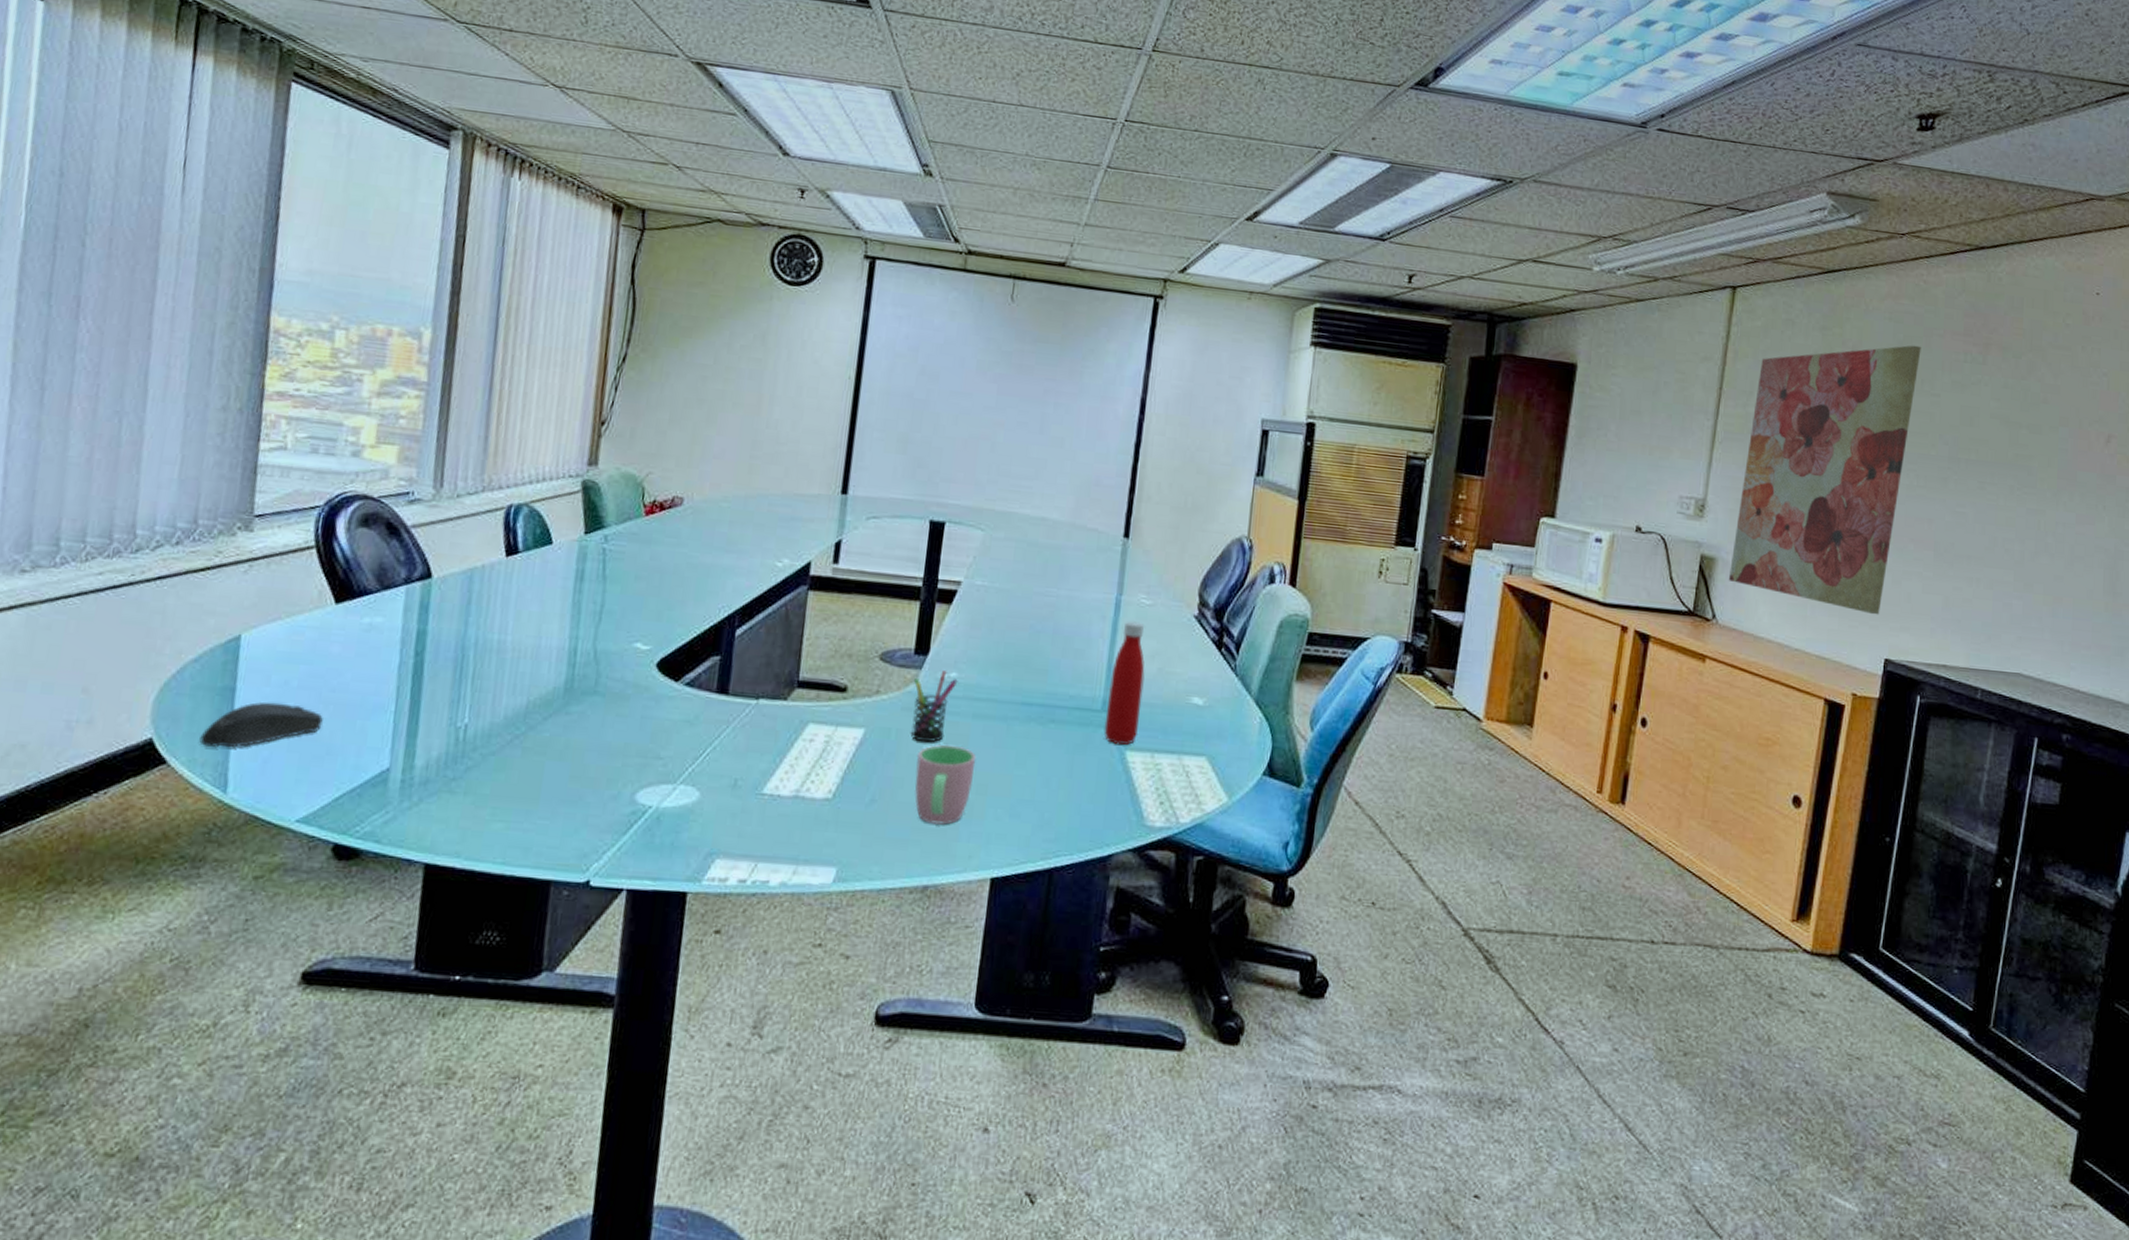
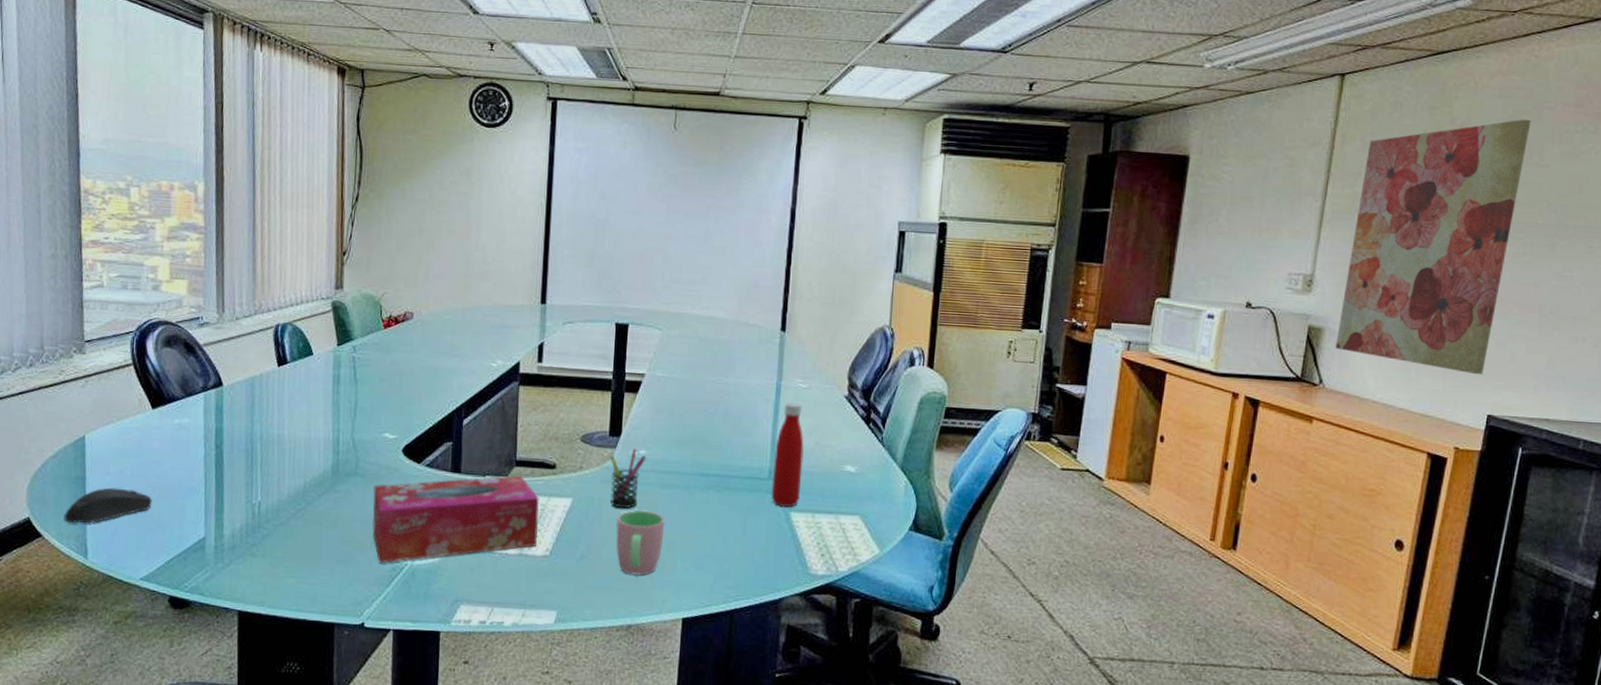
tissue box: none [610,699,825,805] -> present [372,475,540,564]

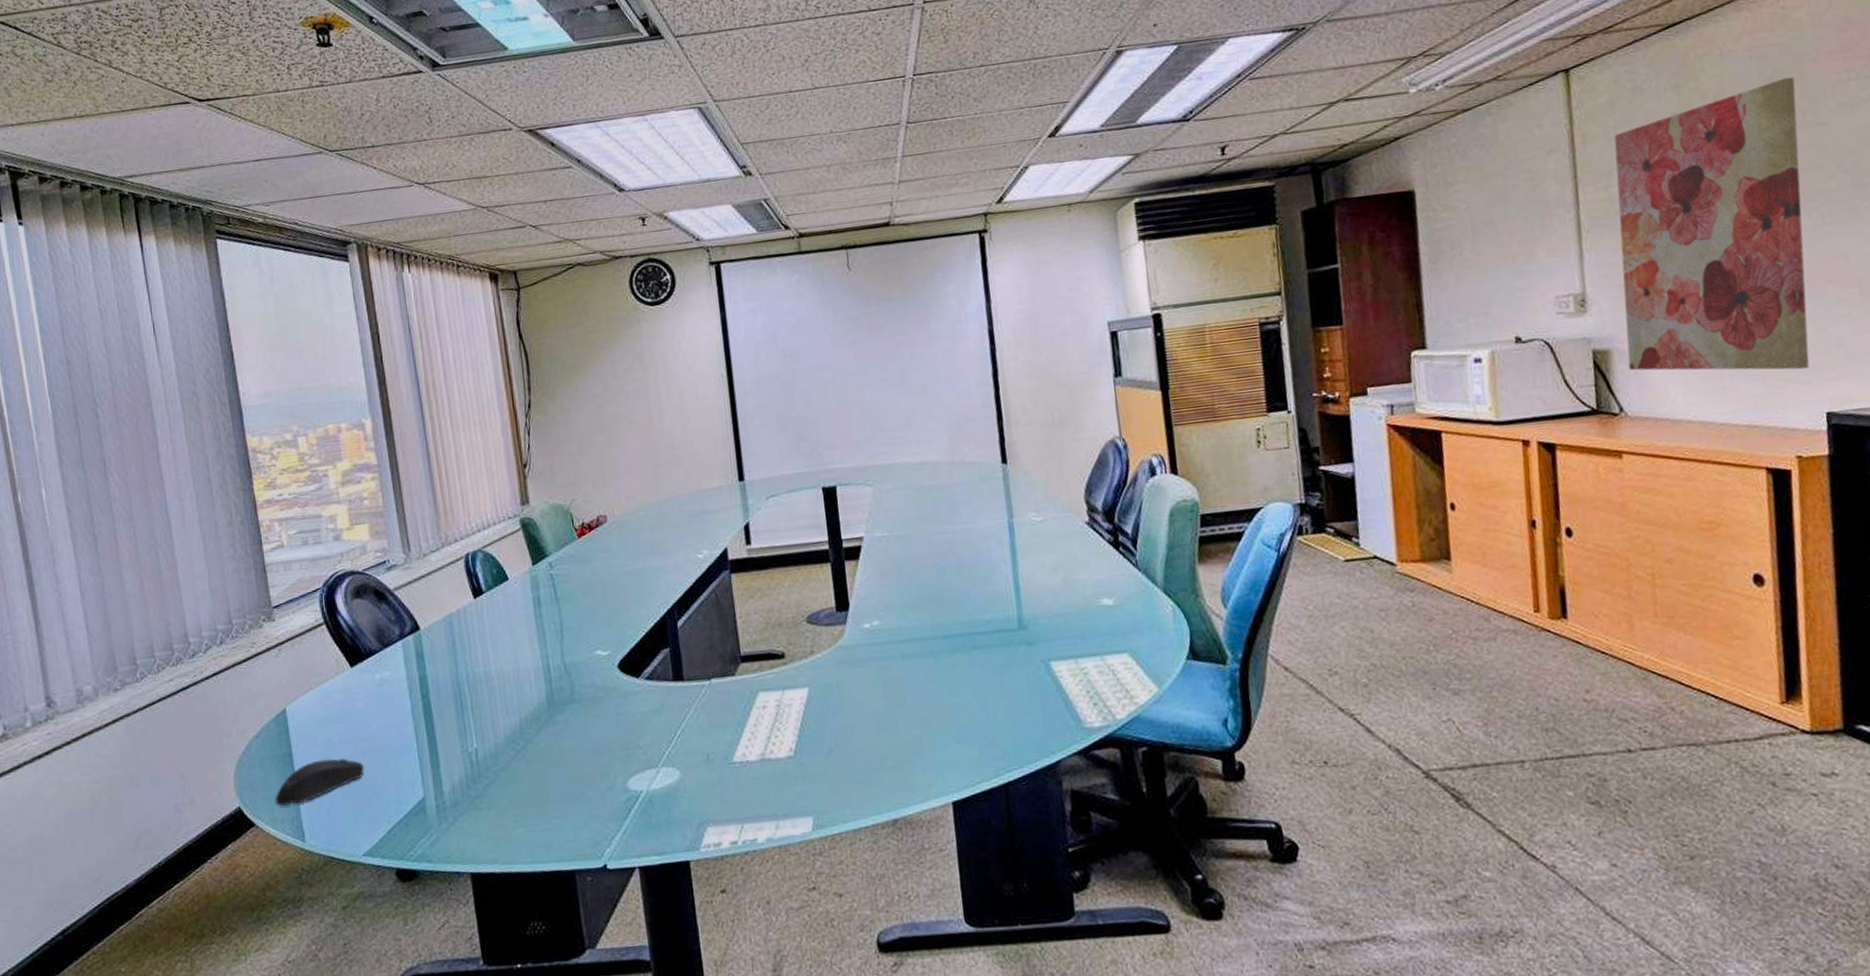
tissue box: present [372,475,540,564] -> none [593,671,778,795]
pen holder: present [609,449,647,509] -> none [841,621,881,690]
cup: present [616,510,665,575] -> none [859,687,916,762]
bottle: present [771,402,804,508] -> none [1019,539,1058,658]

